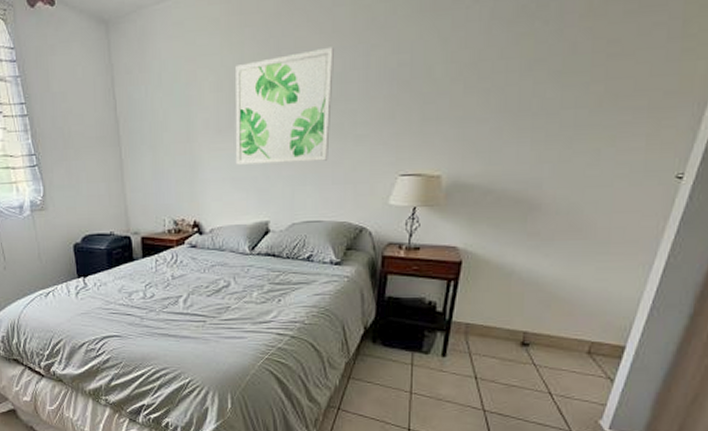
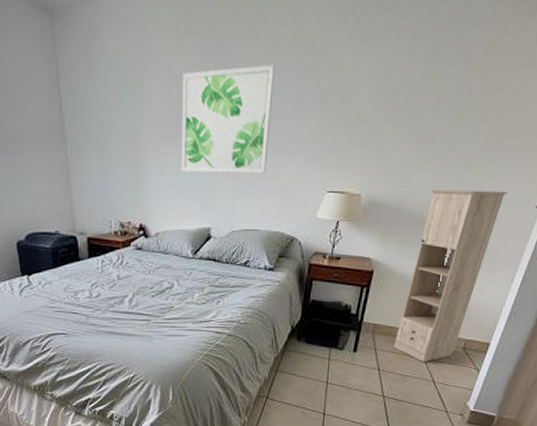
storage cabinet: none [494,160,633,369] -> present [394,189,507,362]

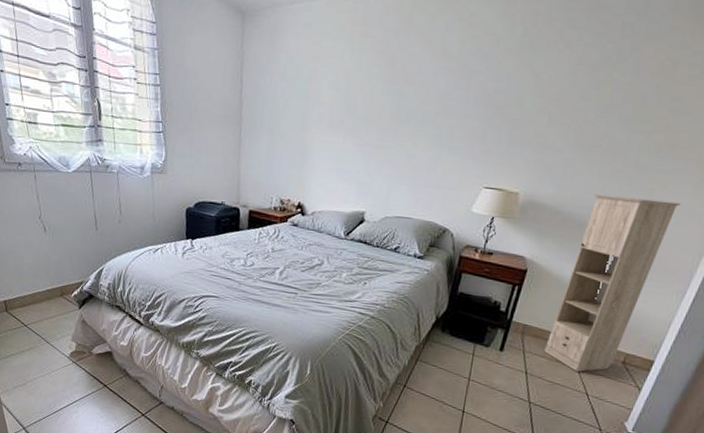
wall art: present [181,64,275,174] -> none [342,66,442,166]

